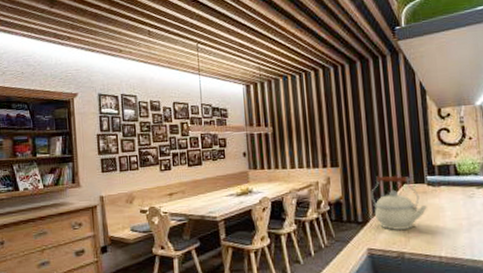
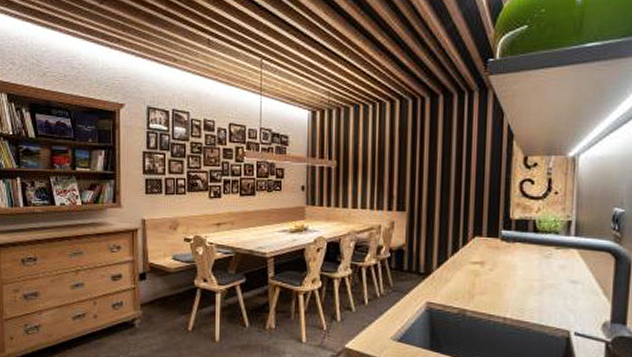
kettle: present [371,175,427,230] -> none [437,225,497,286]

